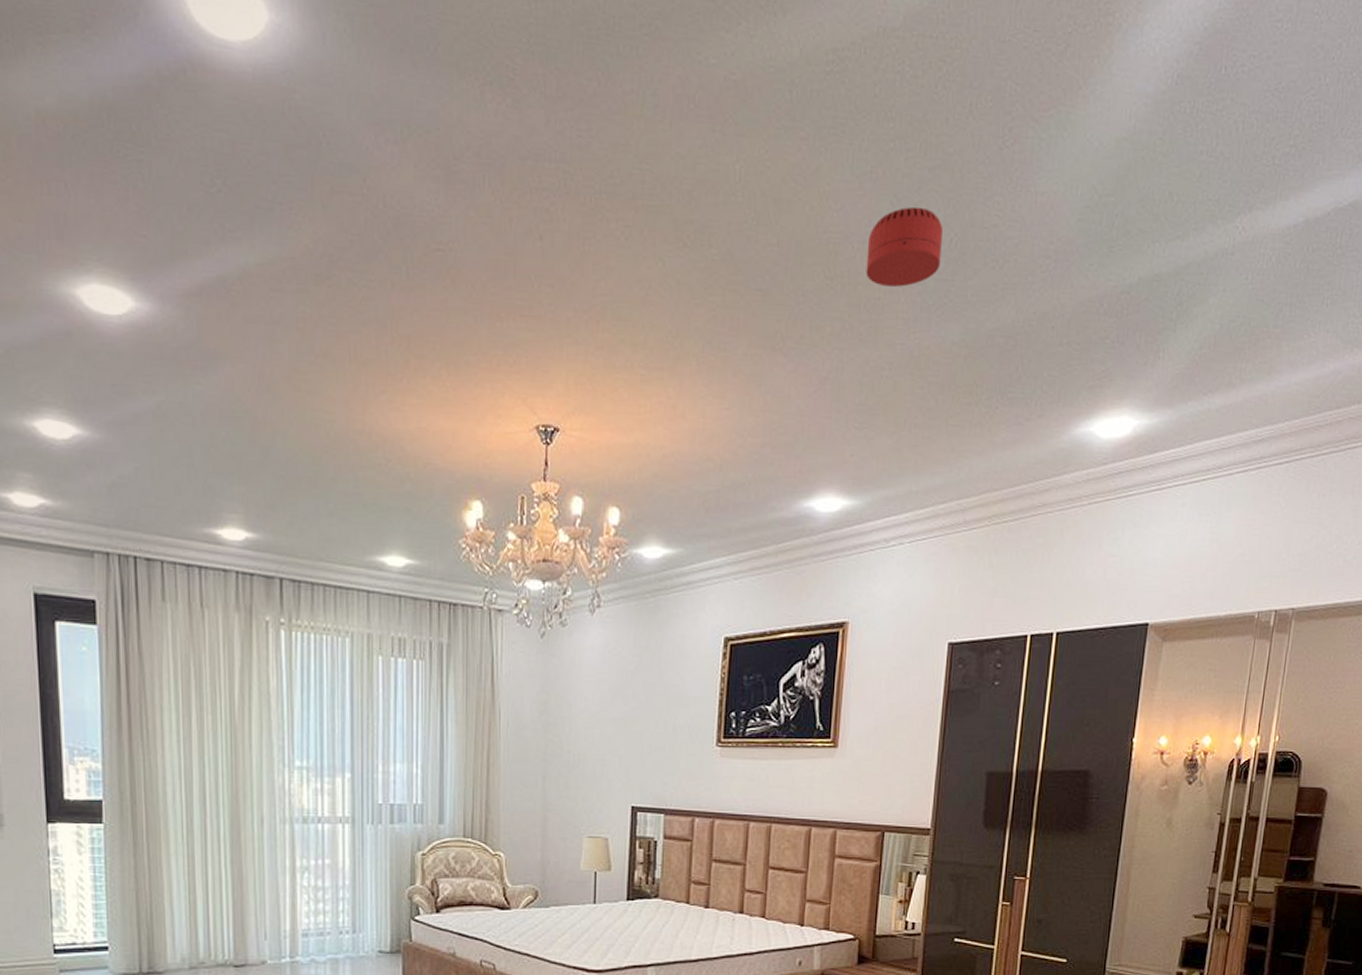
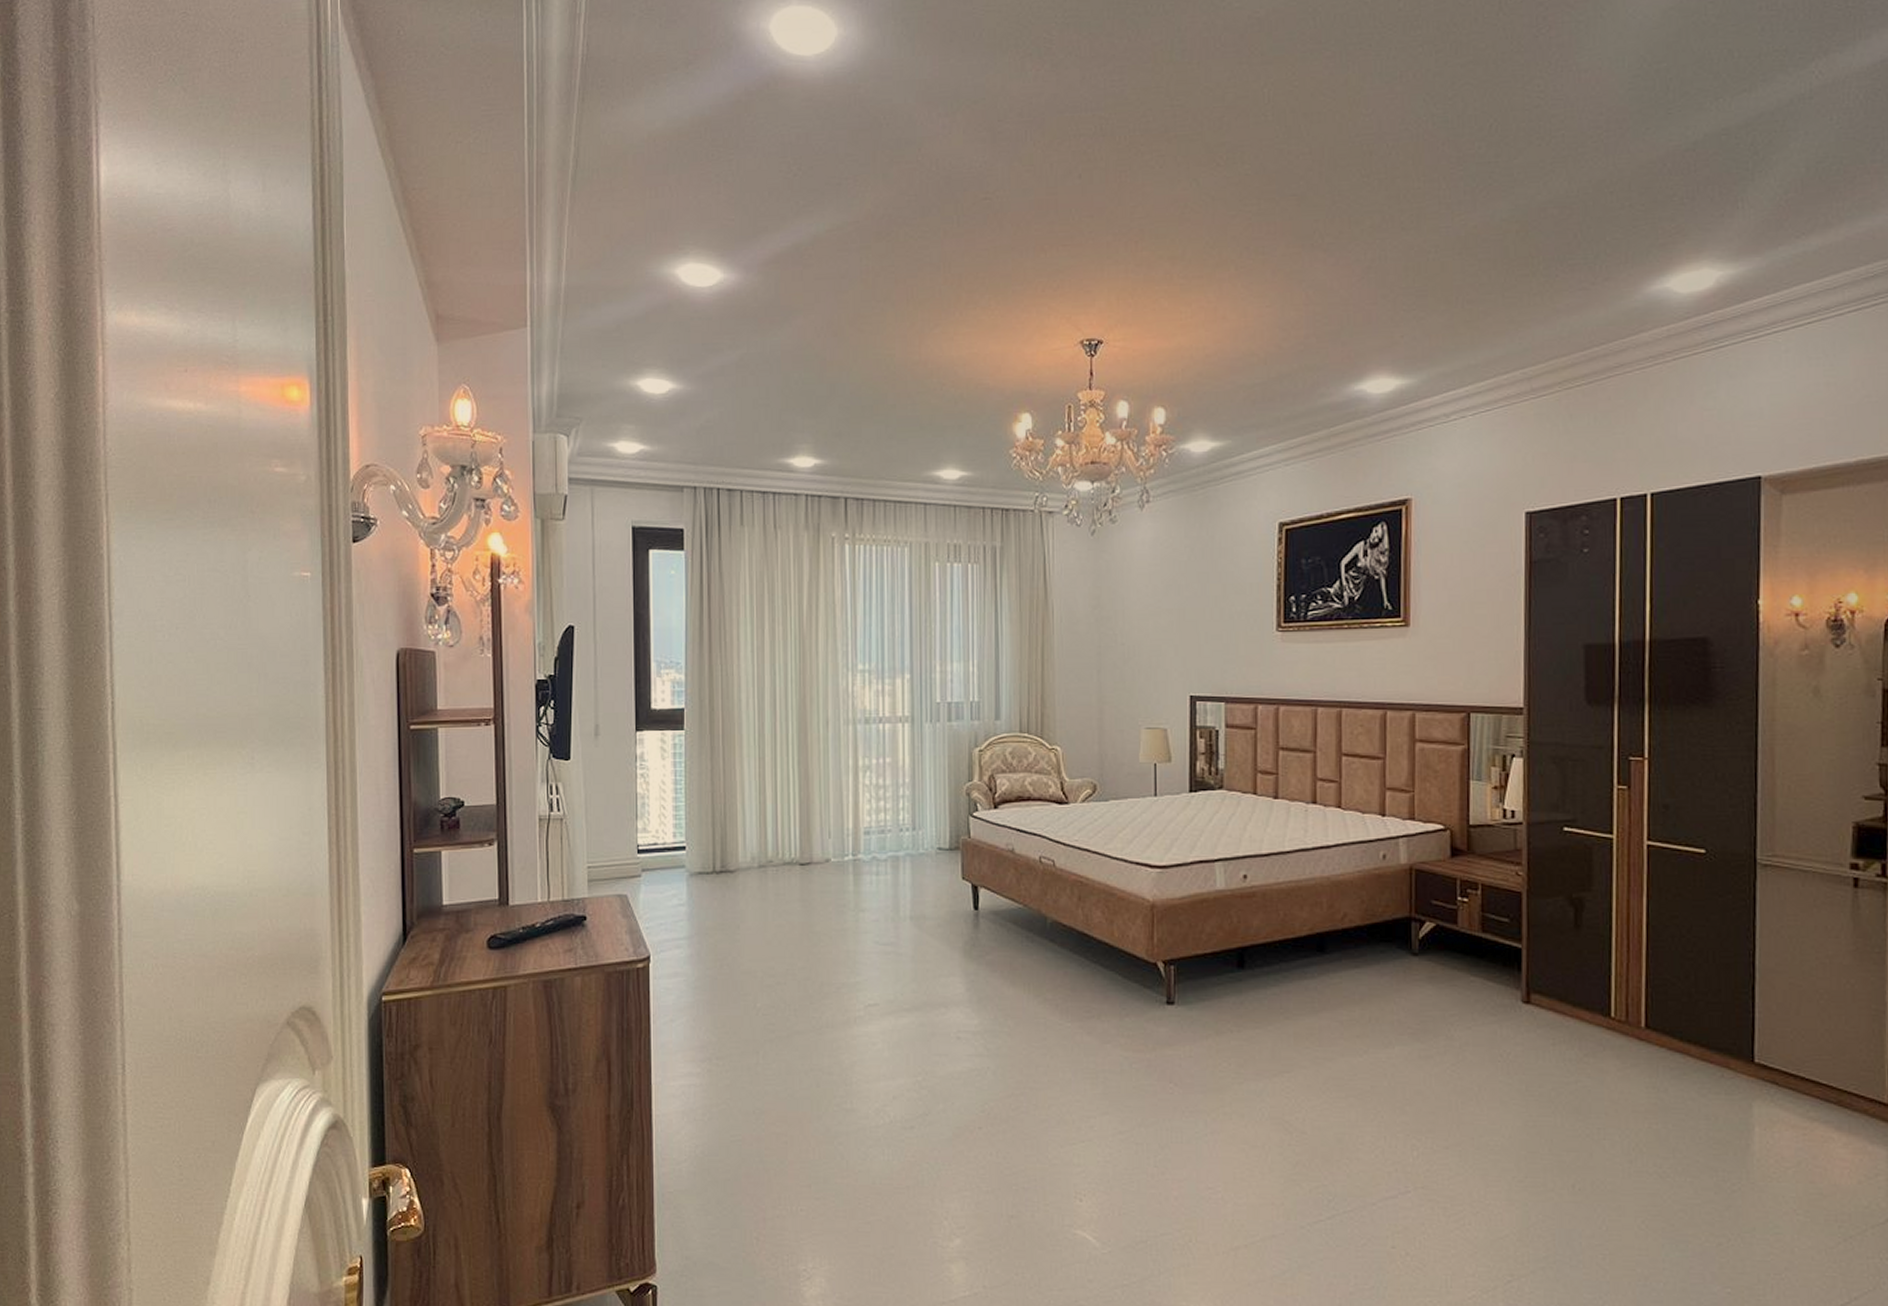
smoke detector: present [865,206,943,287] -> none [1402,100,1482,176]

